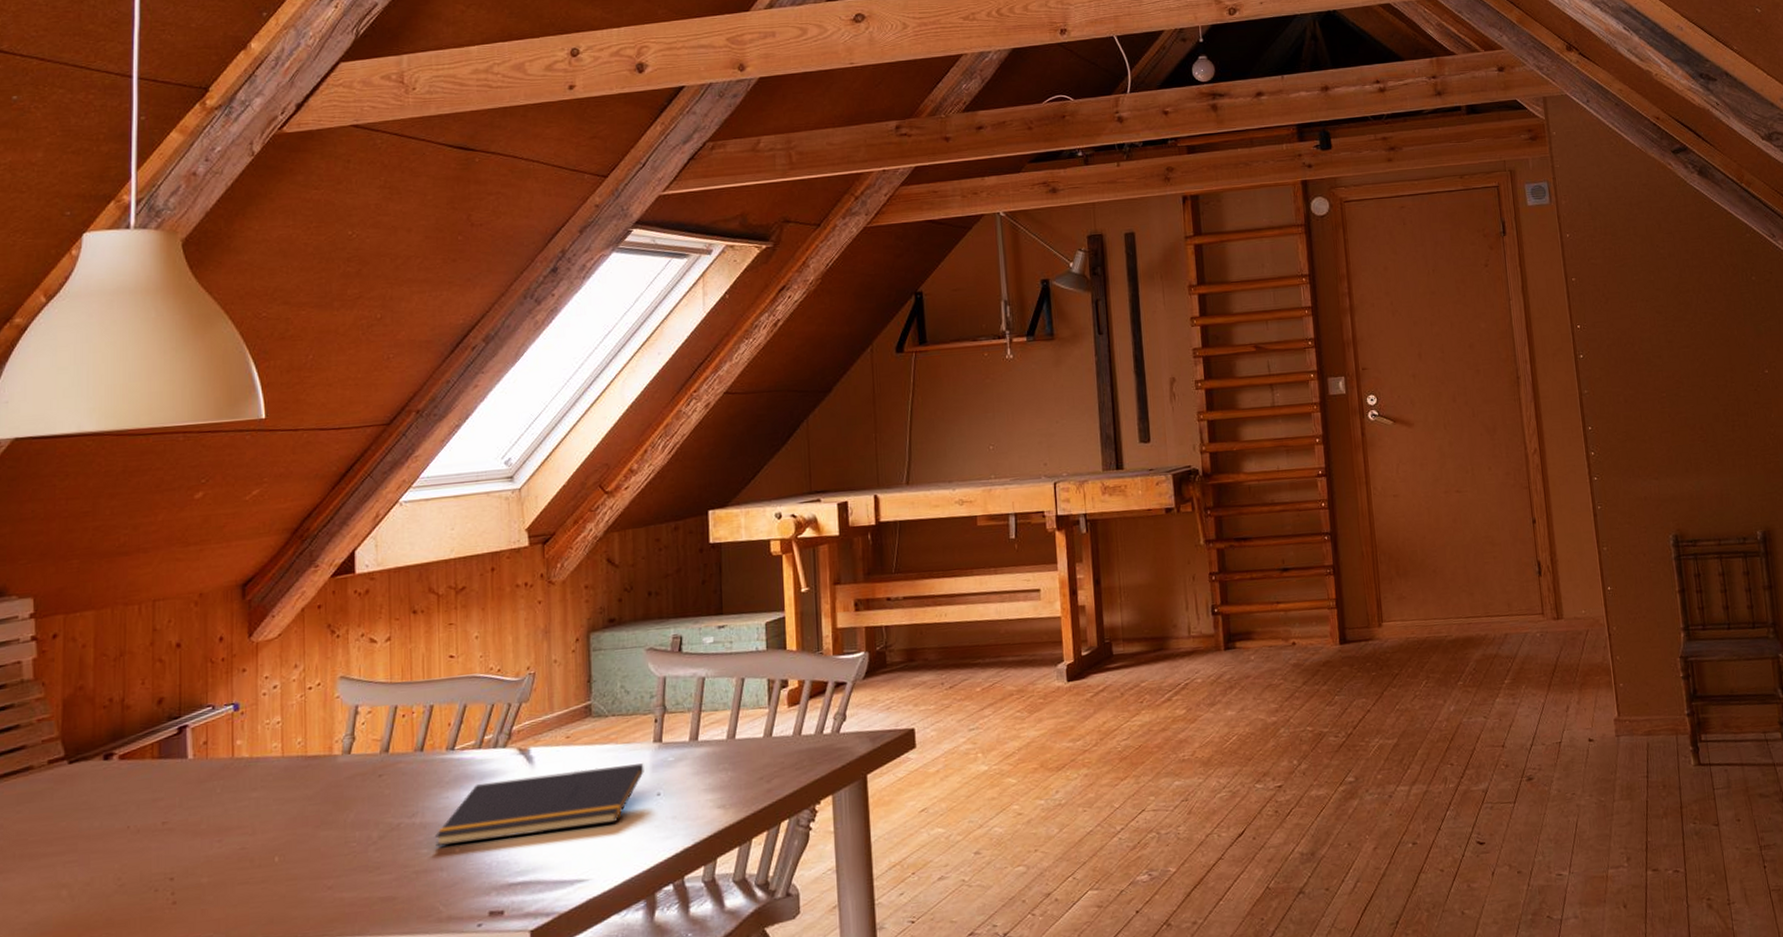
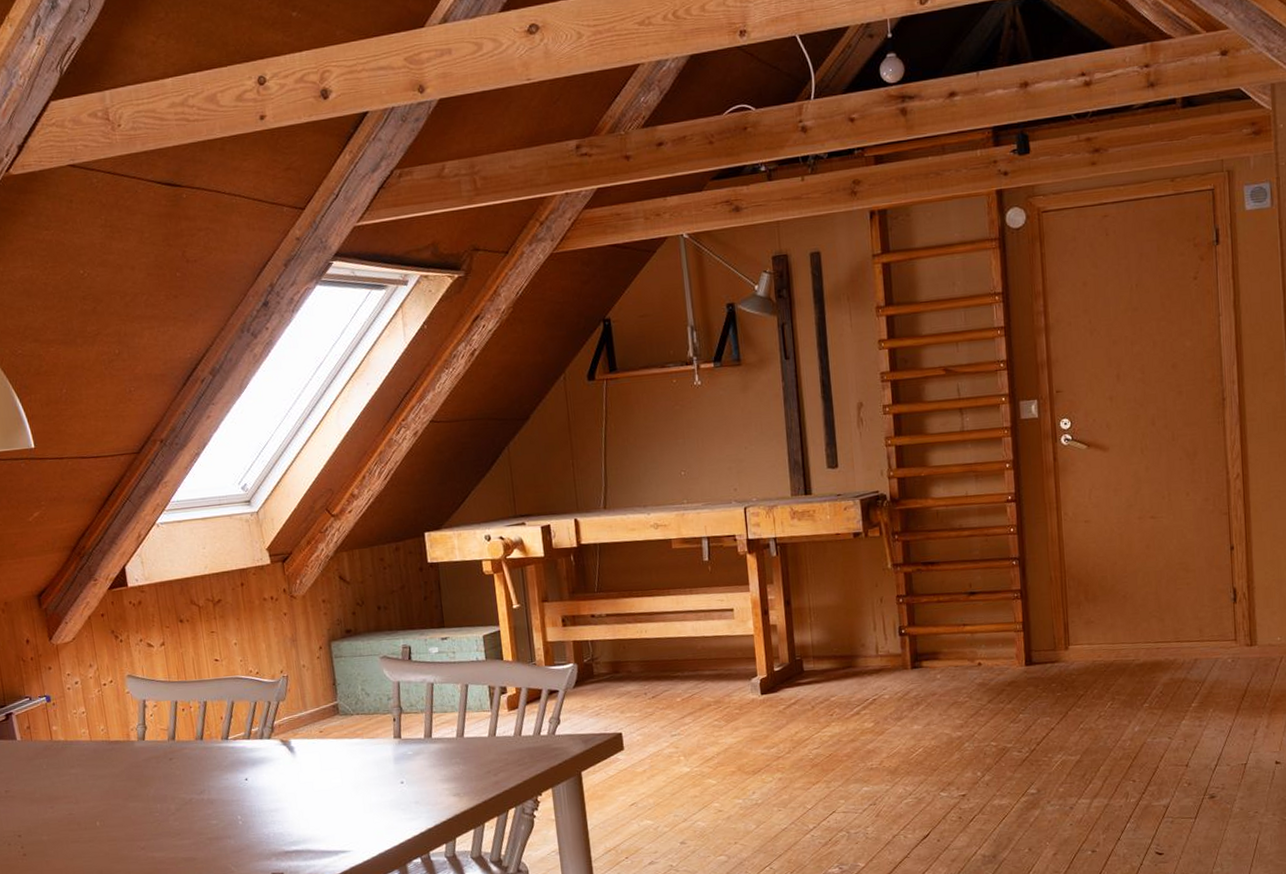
notepad: present [435,763,644,847] -> none [221,756,388,819]

